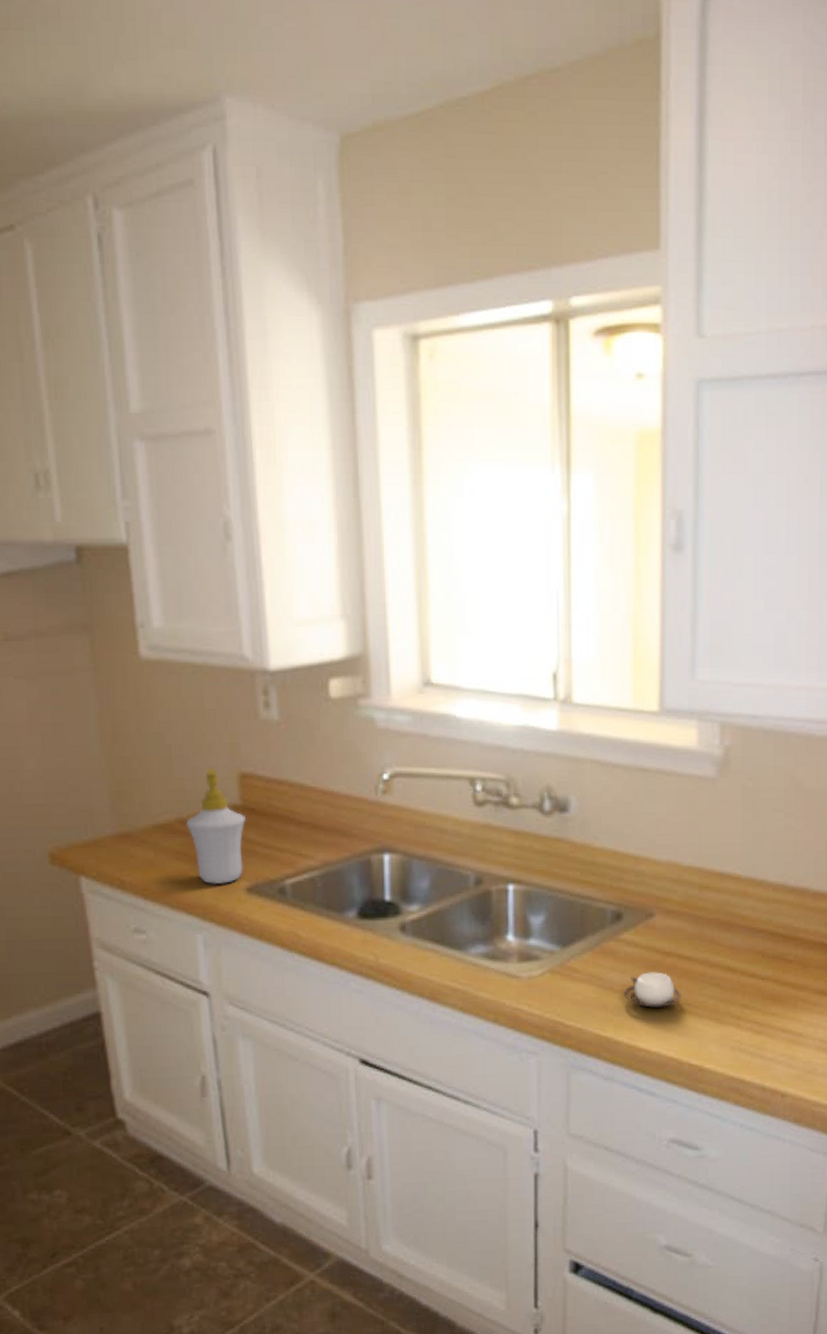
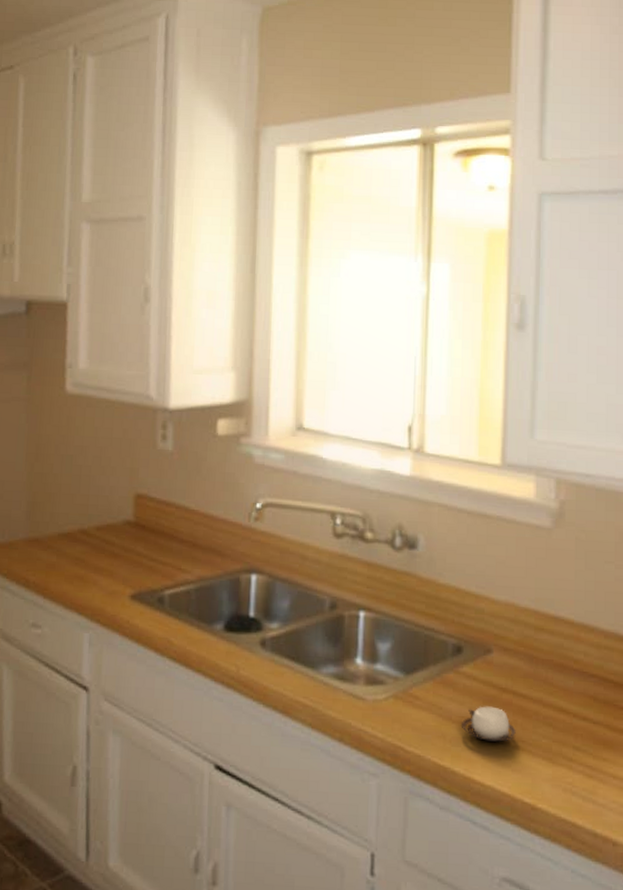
soap bottle: present [185,769,246,884] -> none [86,488,136,590]

